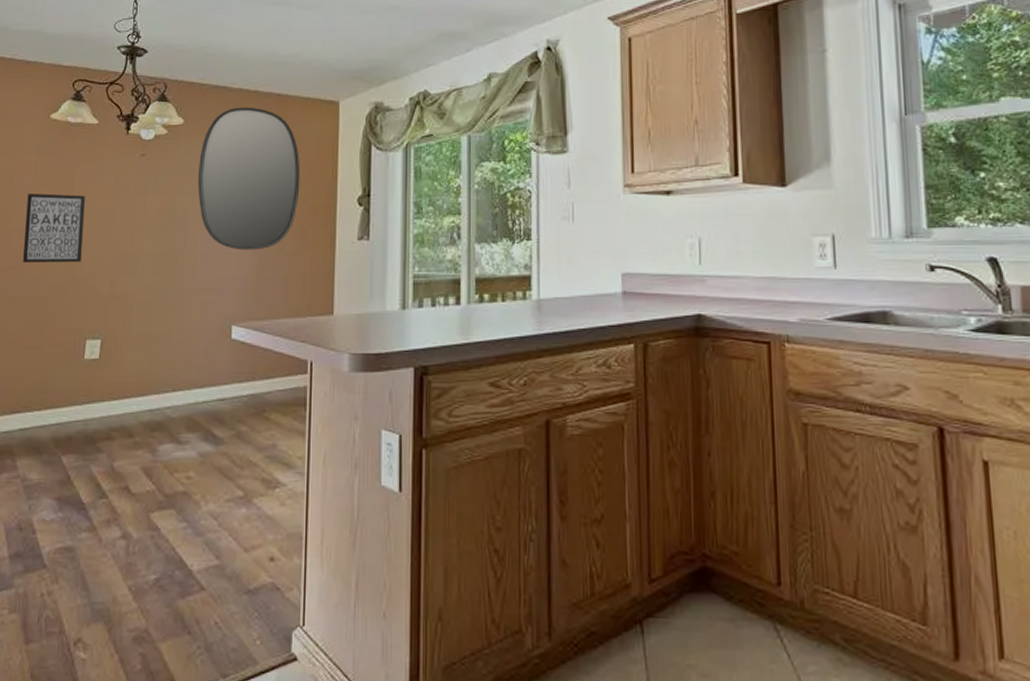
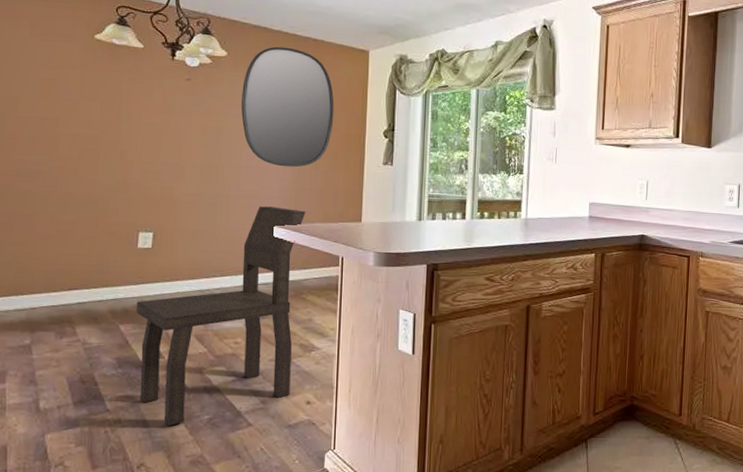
wall art: present [22,192,86,264] -> none [72,103,134,168]
dining chair: none [80,301,269,588] -> present [136,206,306,426]

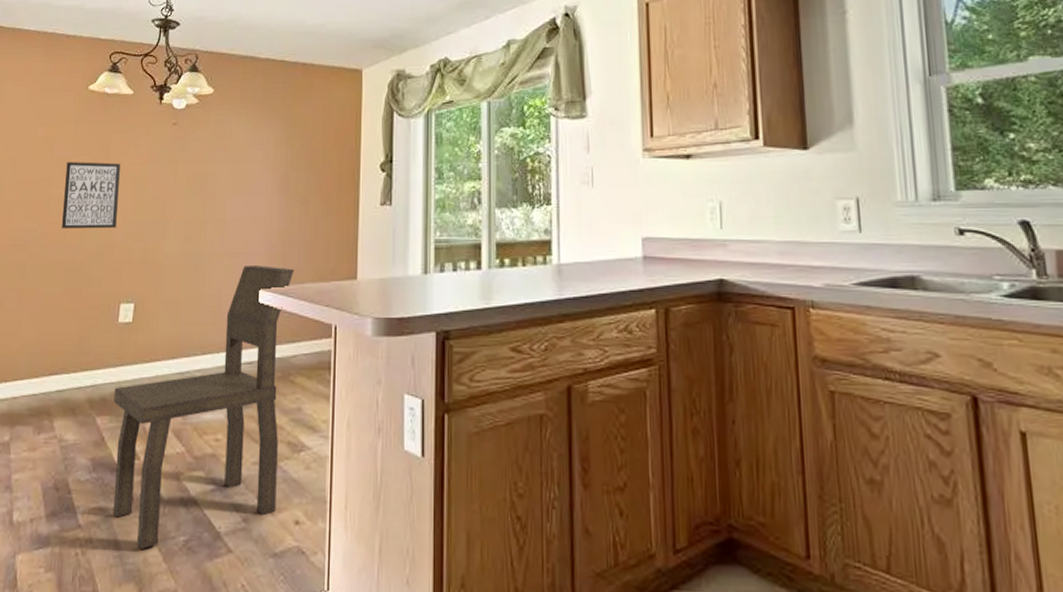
wall art: none [72,103,134,168] -> present [61,161,121,230]
home mirror: present [241,46,334,168] -> none [226,76,325,216]

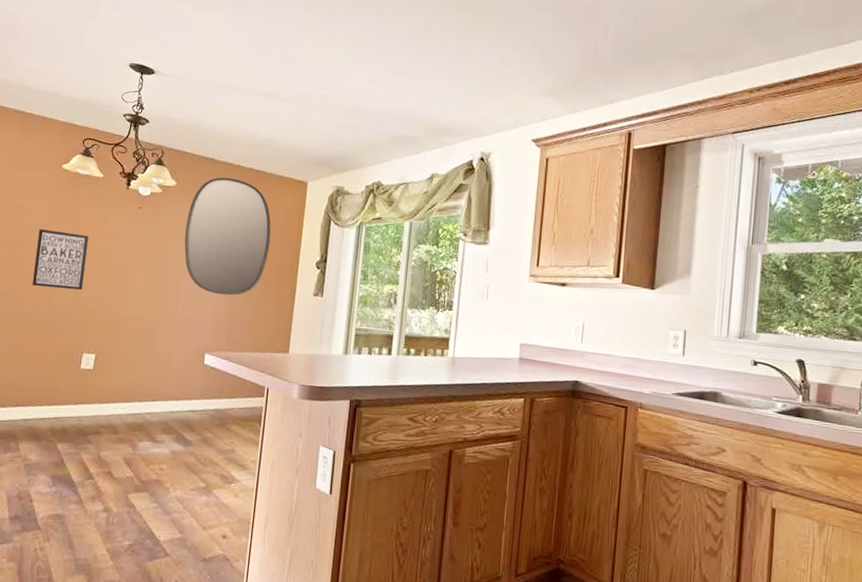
dining chair: present [113,265,295,549] -> none [68,333,237,549]
home mirror: none [226,76,325,216] -> present [184,177,271,296]

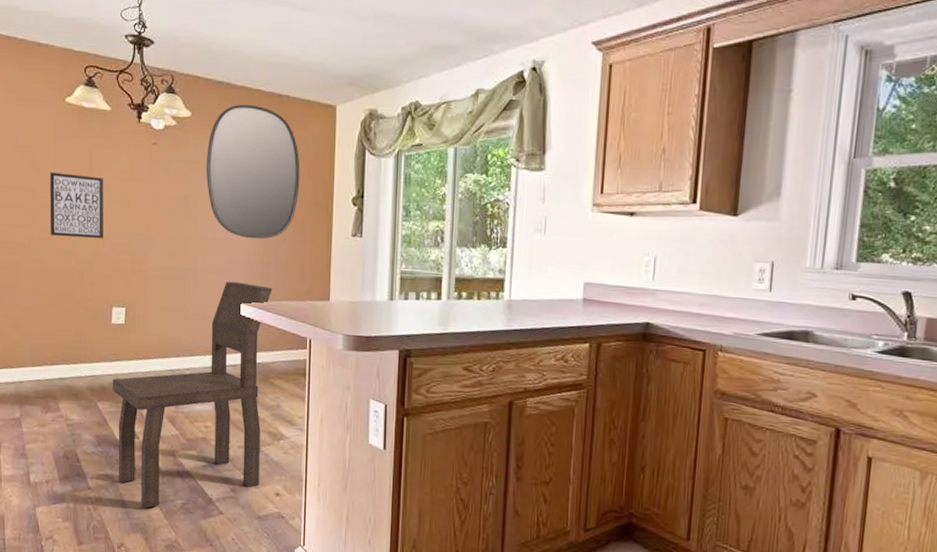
dining chair: none [68,333,237,549] -> present [112,281,273,508]

